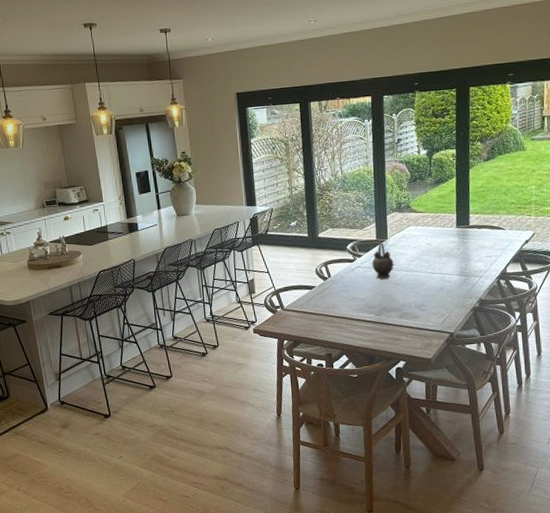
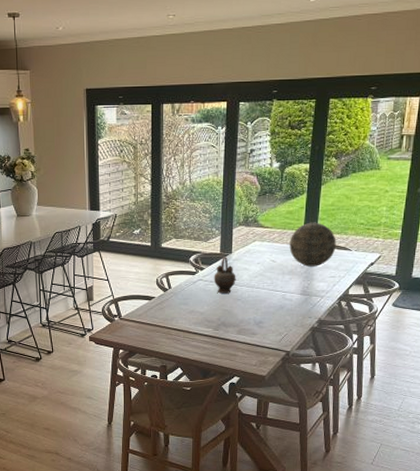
decorative orb: none [443,204,490,248] -> present [289,222,337,267]

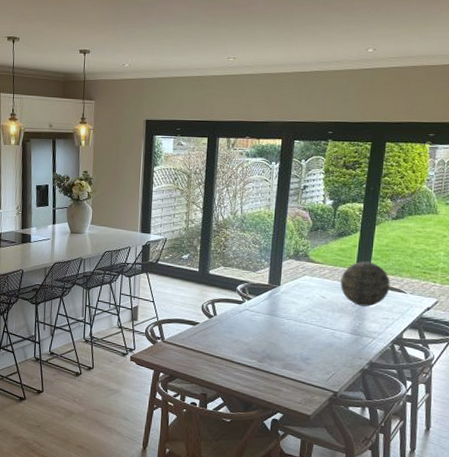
teapot: present [214,257,236,294] -> none [260,288,284,326]

